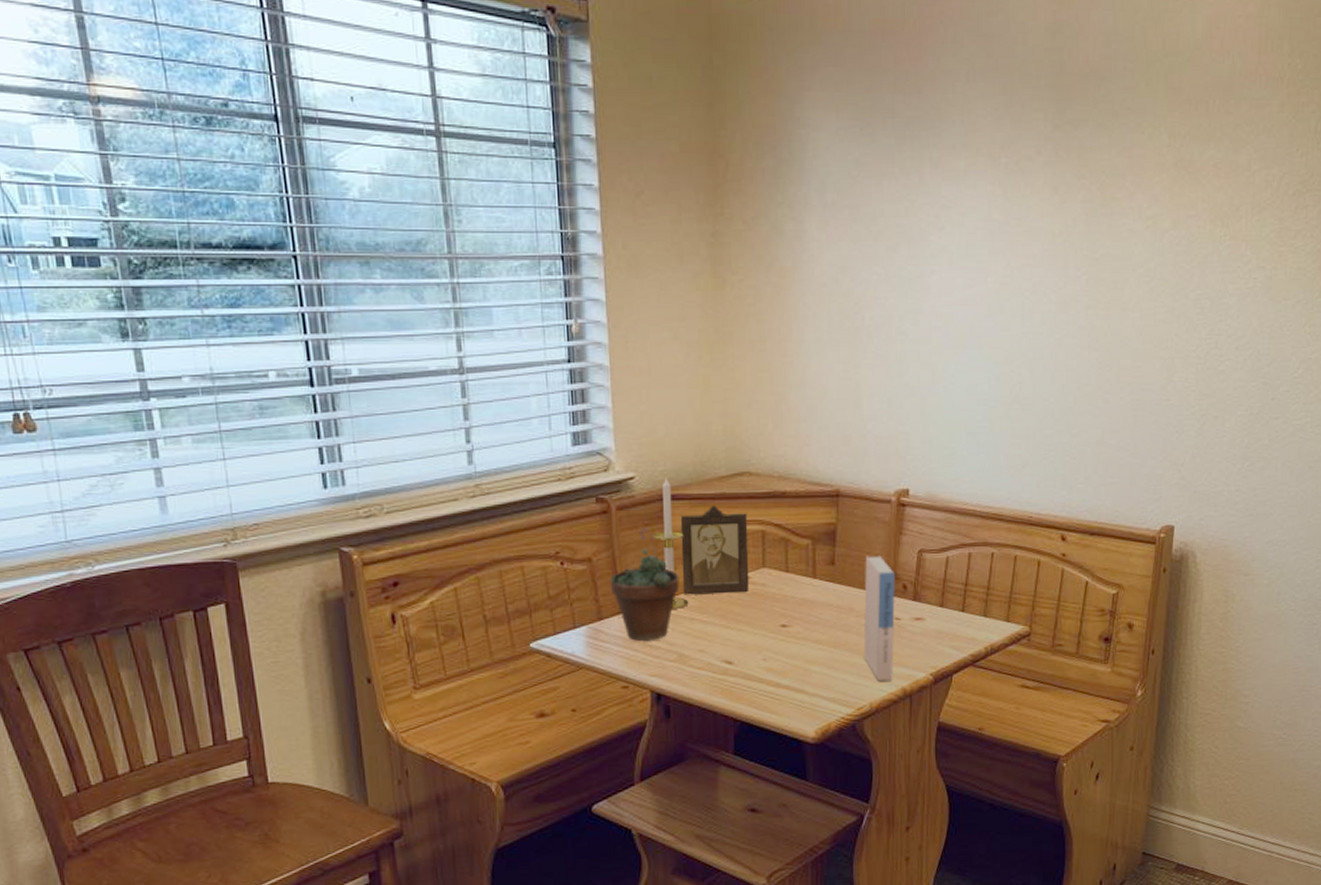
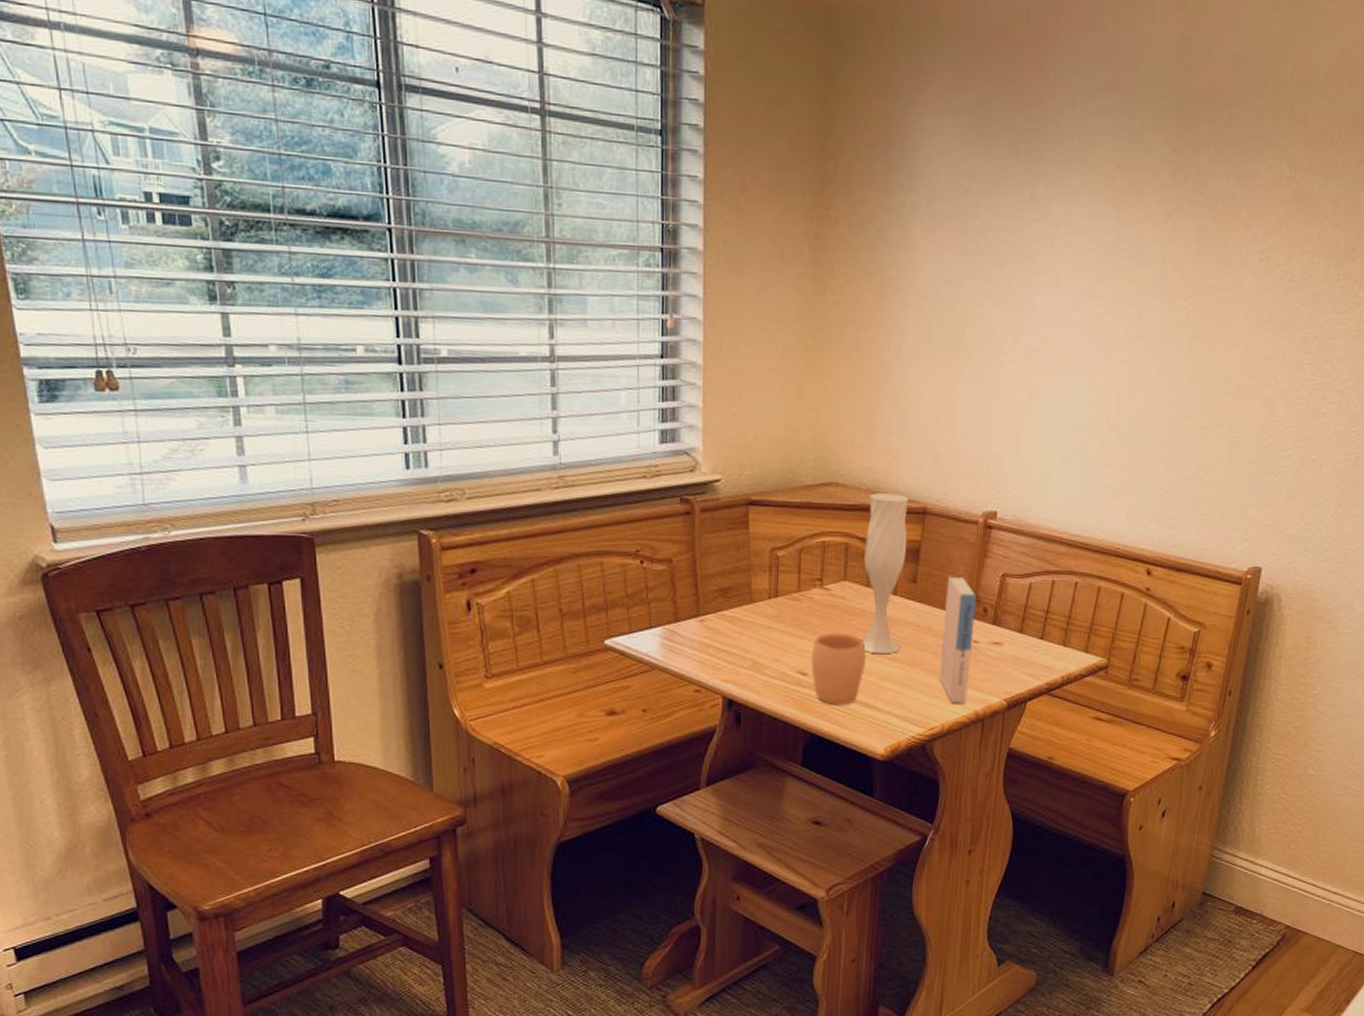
succulent plant: present [610,527,680,641] -> none [689,532,759,646]
candle: present [653,476,689,609] -> none [735,481,767,616]
photo frame: present [680,505,750,595] -> none [761,514,832,605]
mug: none [735,619,790,691] -> present [810,633,866,705]
vase: none [781,479,824,638] -> present [862,493,908,655]

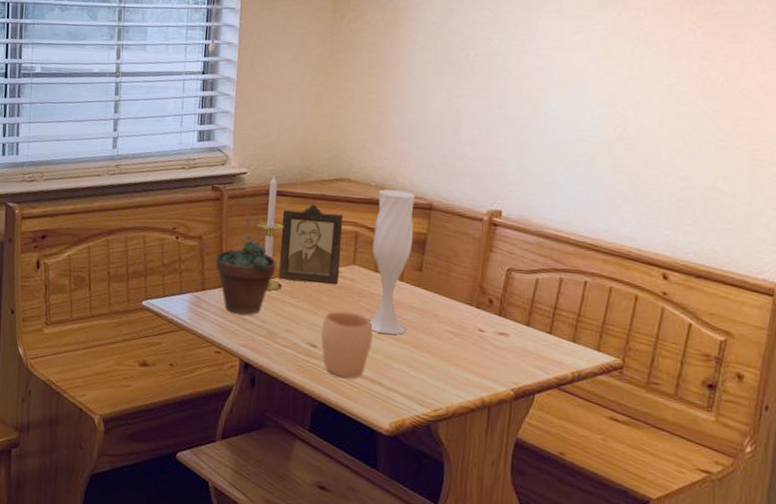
succulent plant: none [689,532,759,646] -> present [215,216,276,315]
candle: none [735,481,767,616] -> present [257,175,284,291]
photo frame: none [761,514,832,605] -> present [278,204,344,286]
book: present [939,576,977,703] -> none [444,267,483,389]

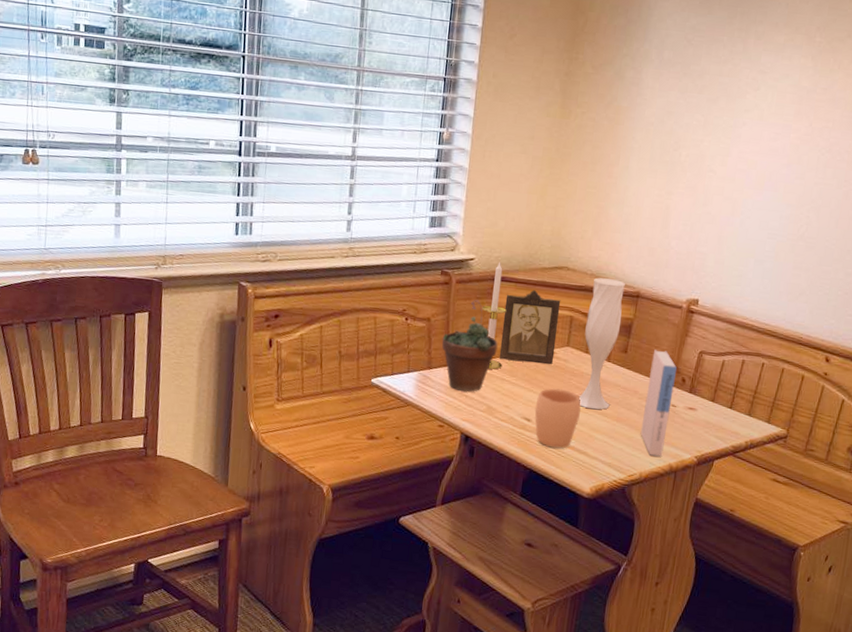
book: none [444,267,483,389] -> present [640,349,678,457]

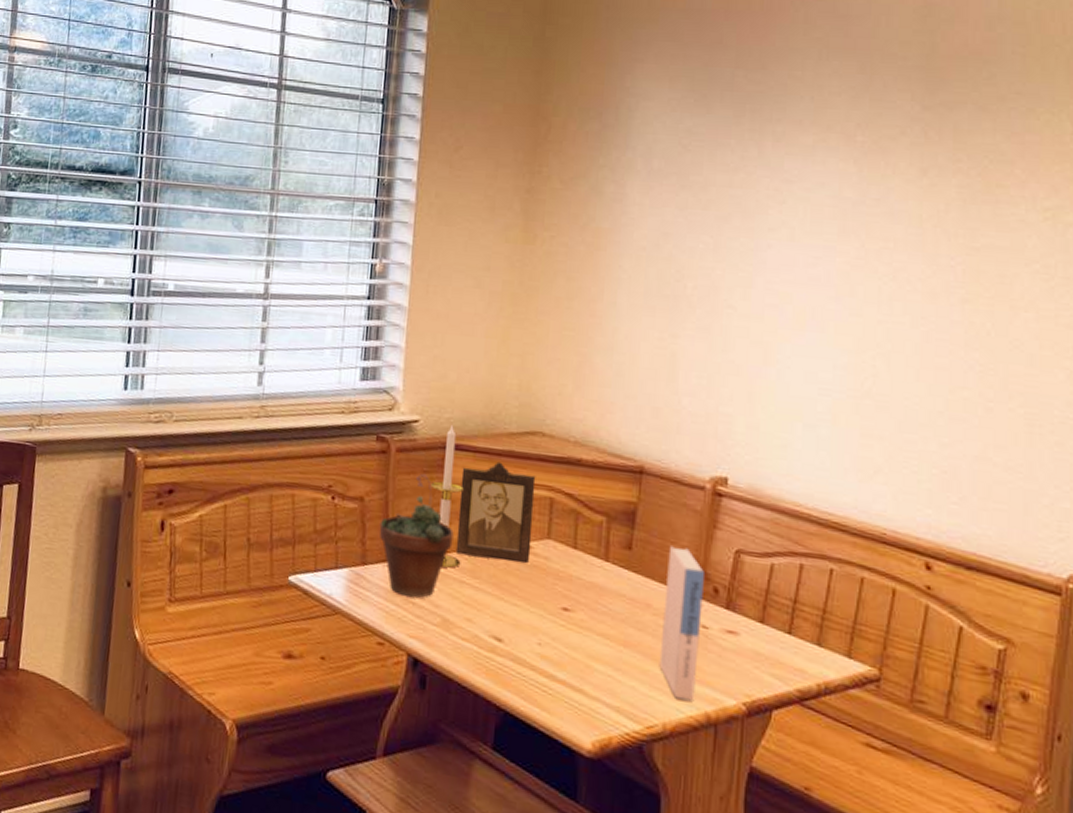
mug: present [534,388,581,449] -> none [507,596,572,683]
vase: present [578,277,625,410] -> none [567,446,623,629]

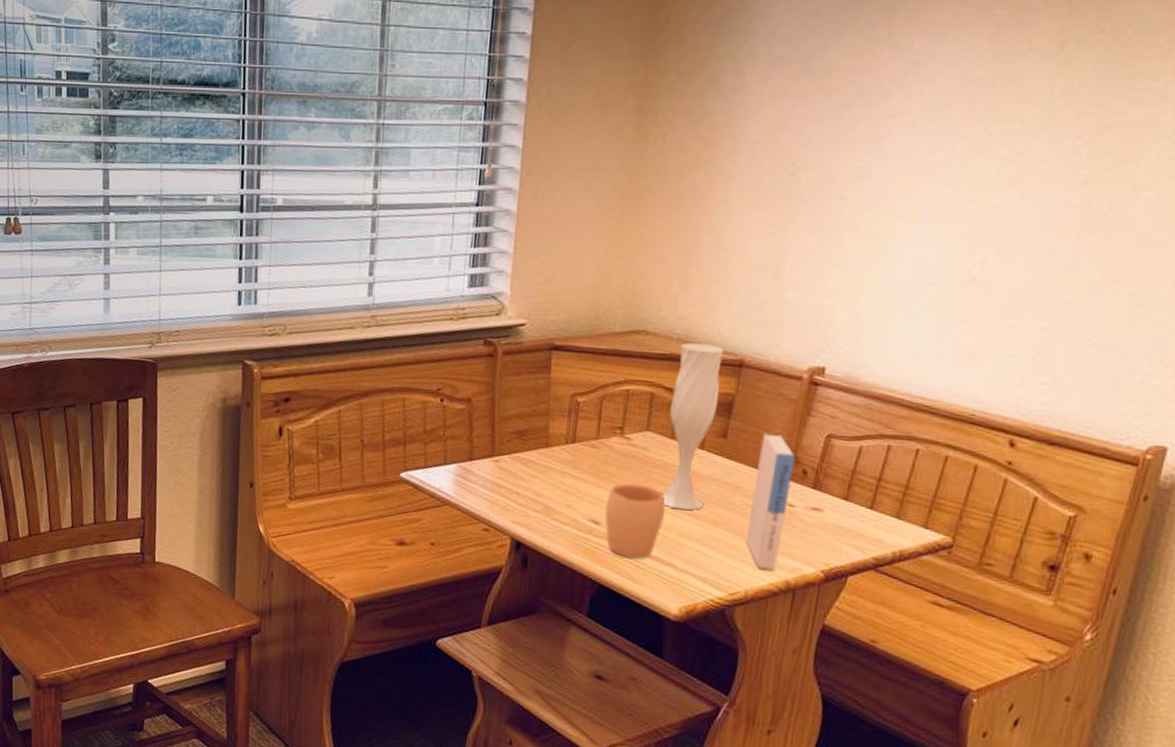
succulent plant: present [379,474,454,598] -> none [485,375,557,488]
candle: present [430,424,464,568] -> none [535,326,568,461]
photo frame: present [455,462,536,564] -> none [558,360,638,455]
mug: none [507,596,572,683] -> present [604,483,666,559]
vase: none [567,446,623,629] -> present [662,343,724,511]

